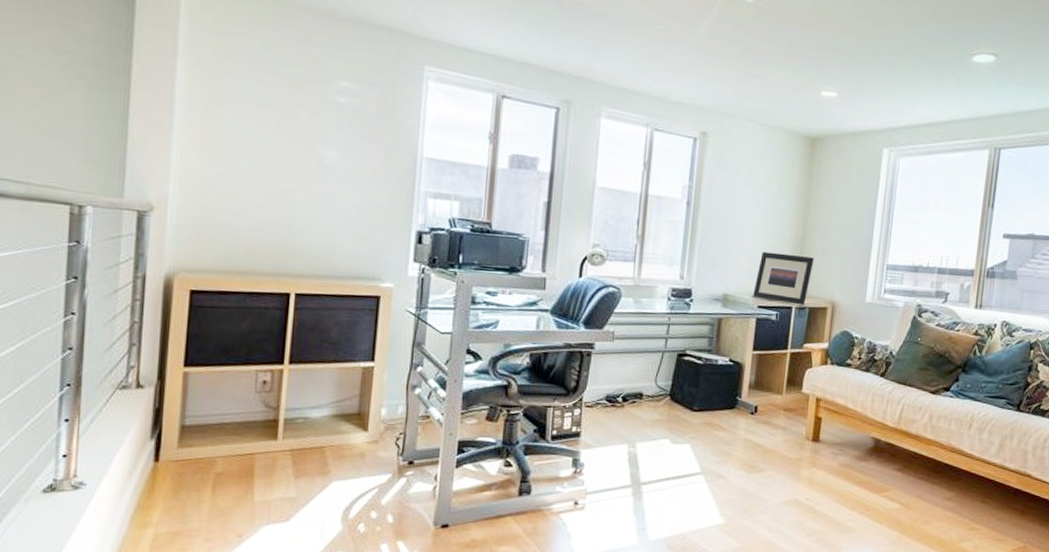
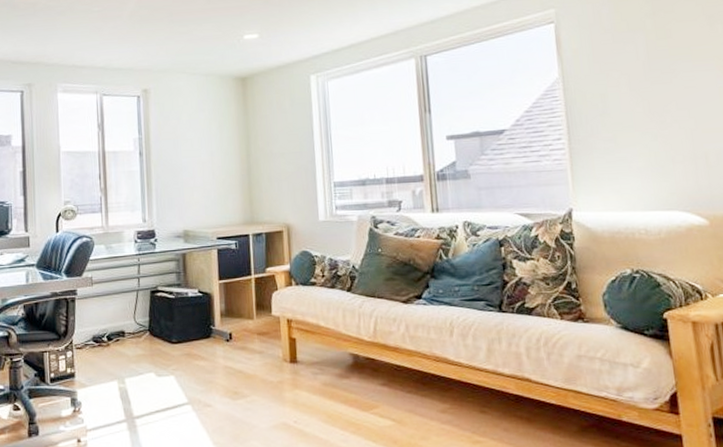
picture frame: present [753,251,814,305] -> none [210,185,263,232]

